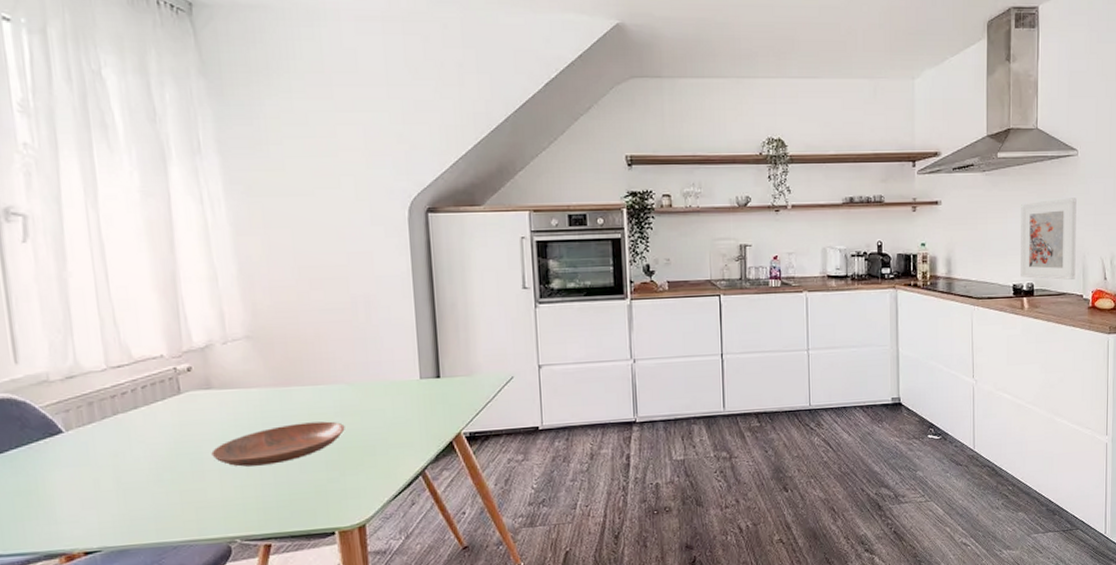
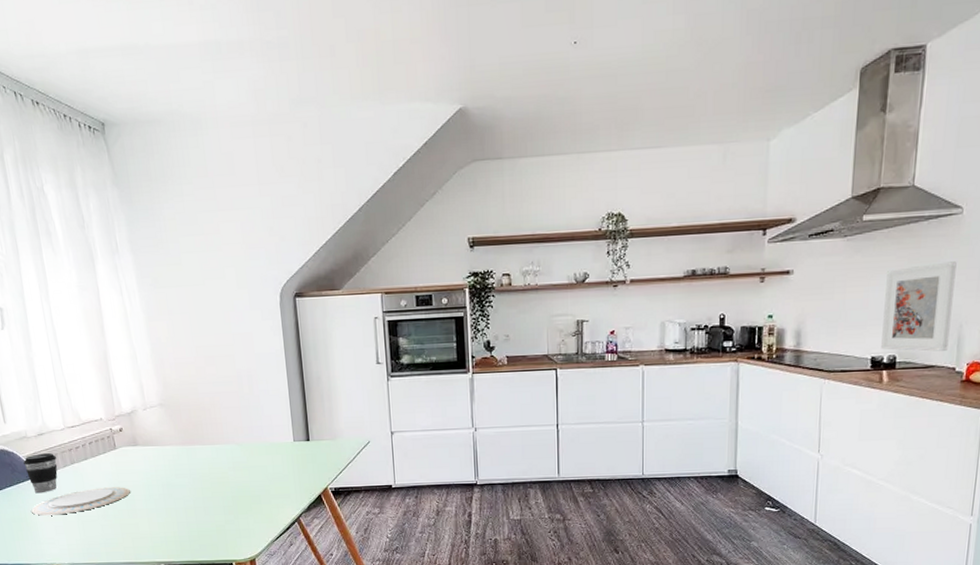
coffee cup: none [40,402,92,456] -> present [23,453,58,494]
plate: none [46,442,197,486] -> present [31,487,130,516]
bowl: present [211,421,345,467] -> none [140,474,237,508]

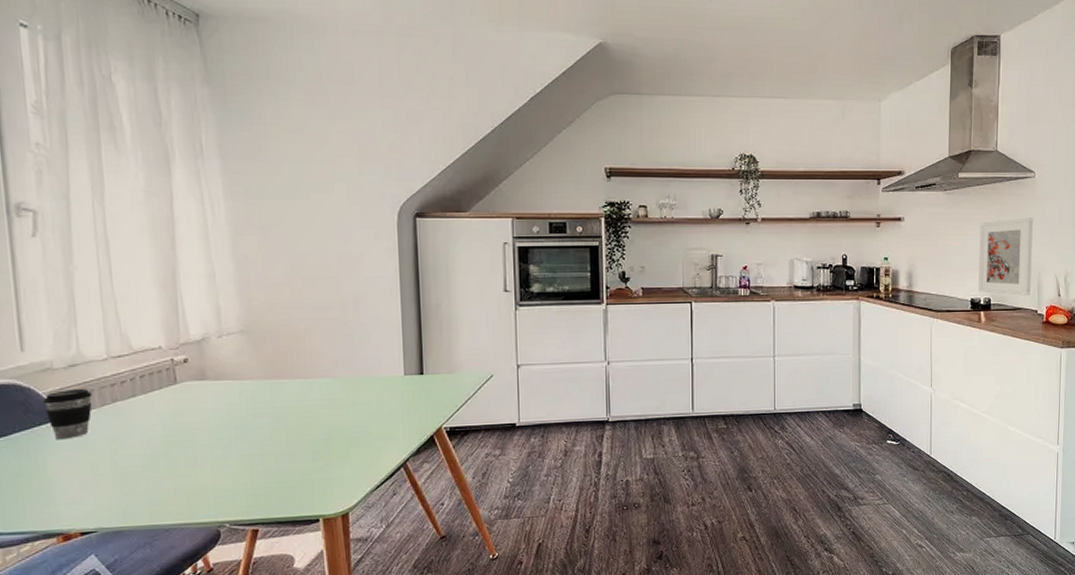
plate: present [31,487,130,516] -> none [47,430,191,469]

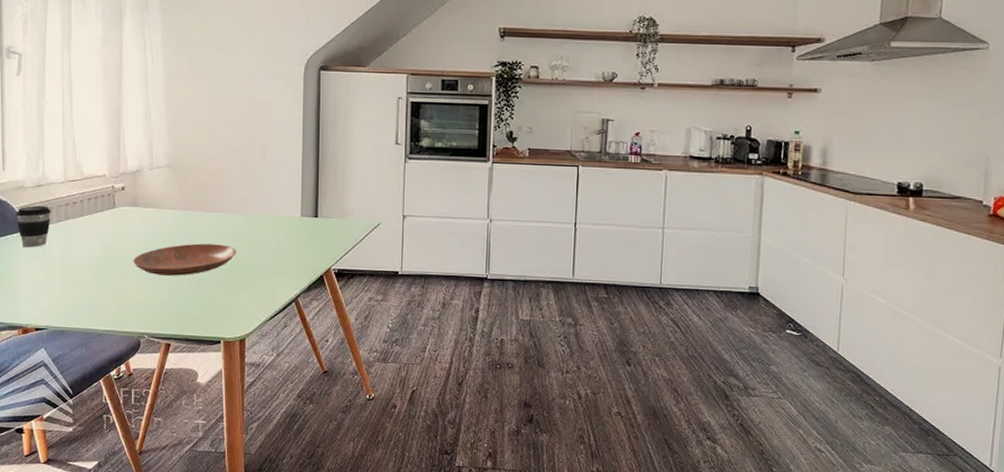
bowl: none [204,413,332,455] -> present [133,243,237,276]
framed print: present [978,217,1033,295] -> none [908,94,983,183]

